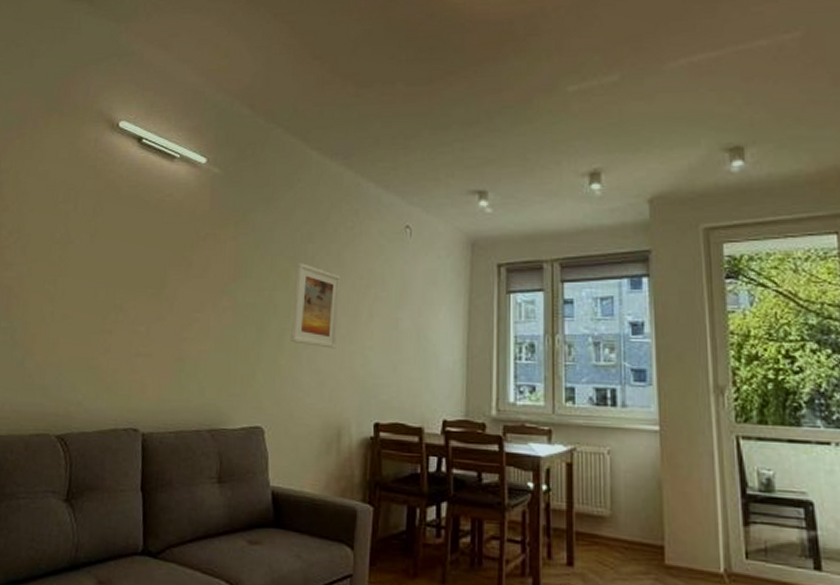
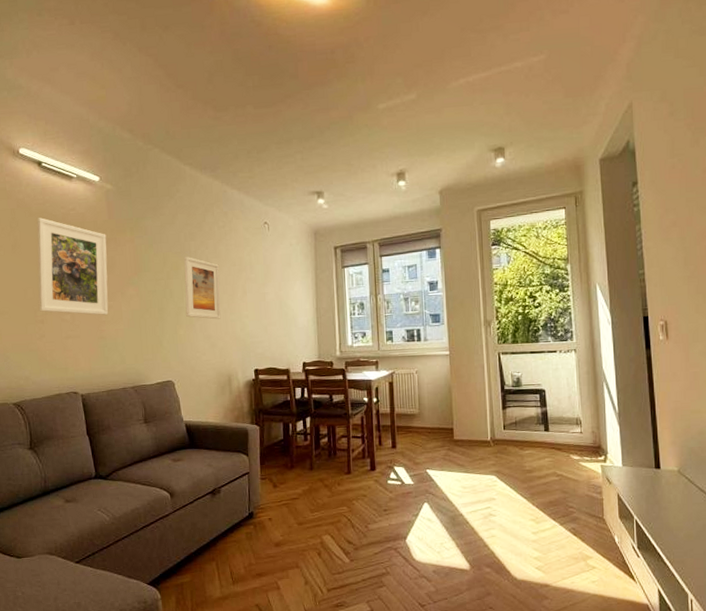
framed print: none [108,203,205,331] -> present [36,218,109,316]

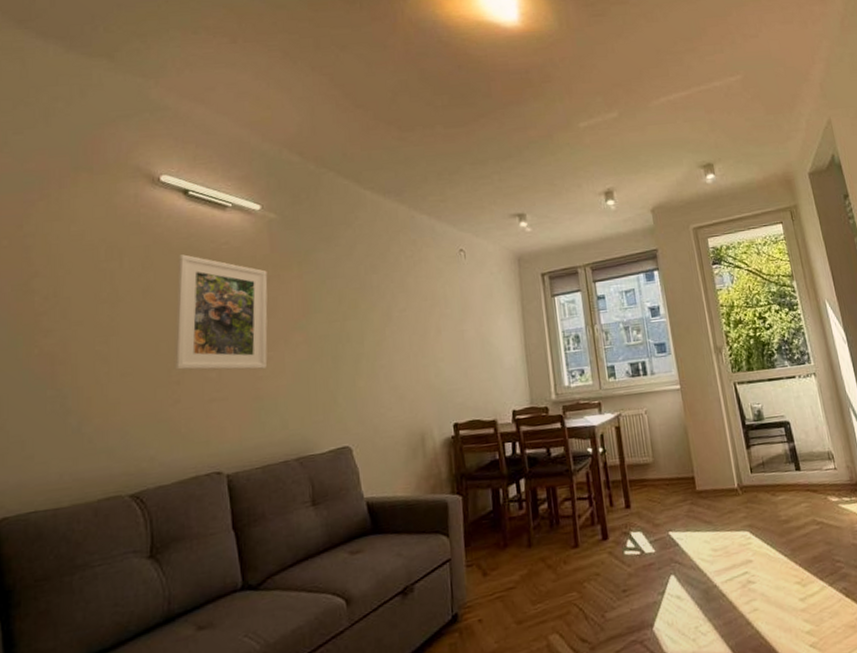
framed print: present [184,257,221,320] -> none [364,293,411,366]

